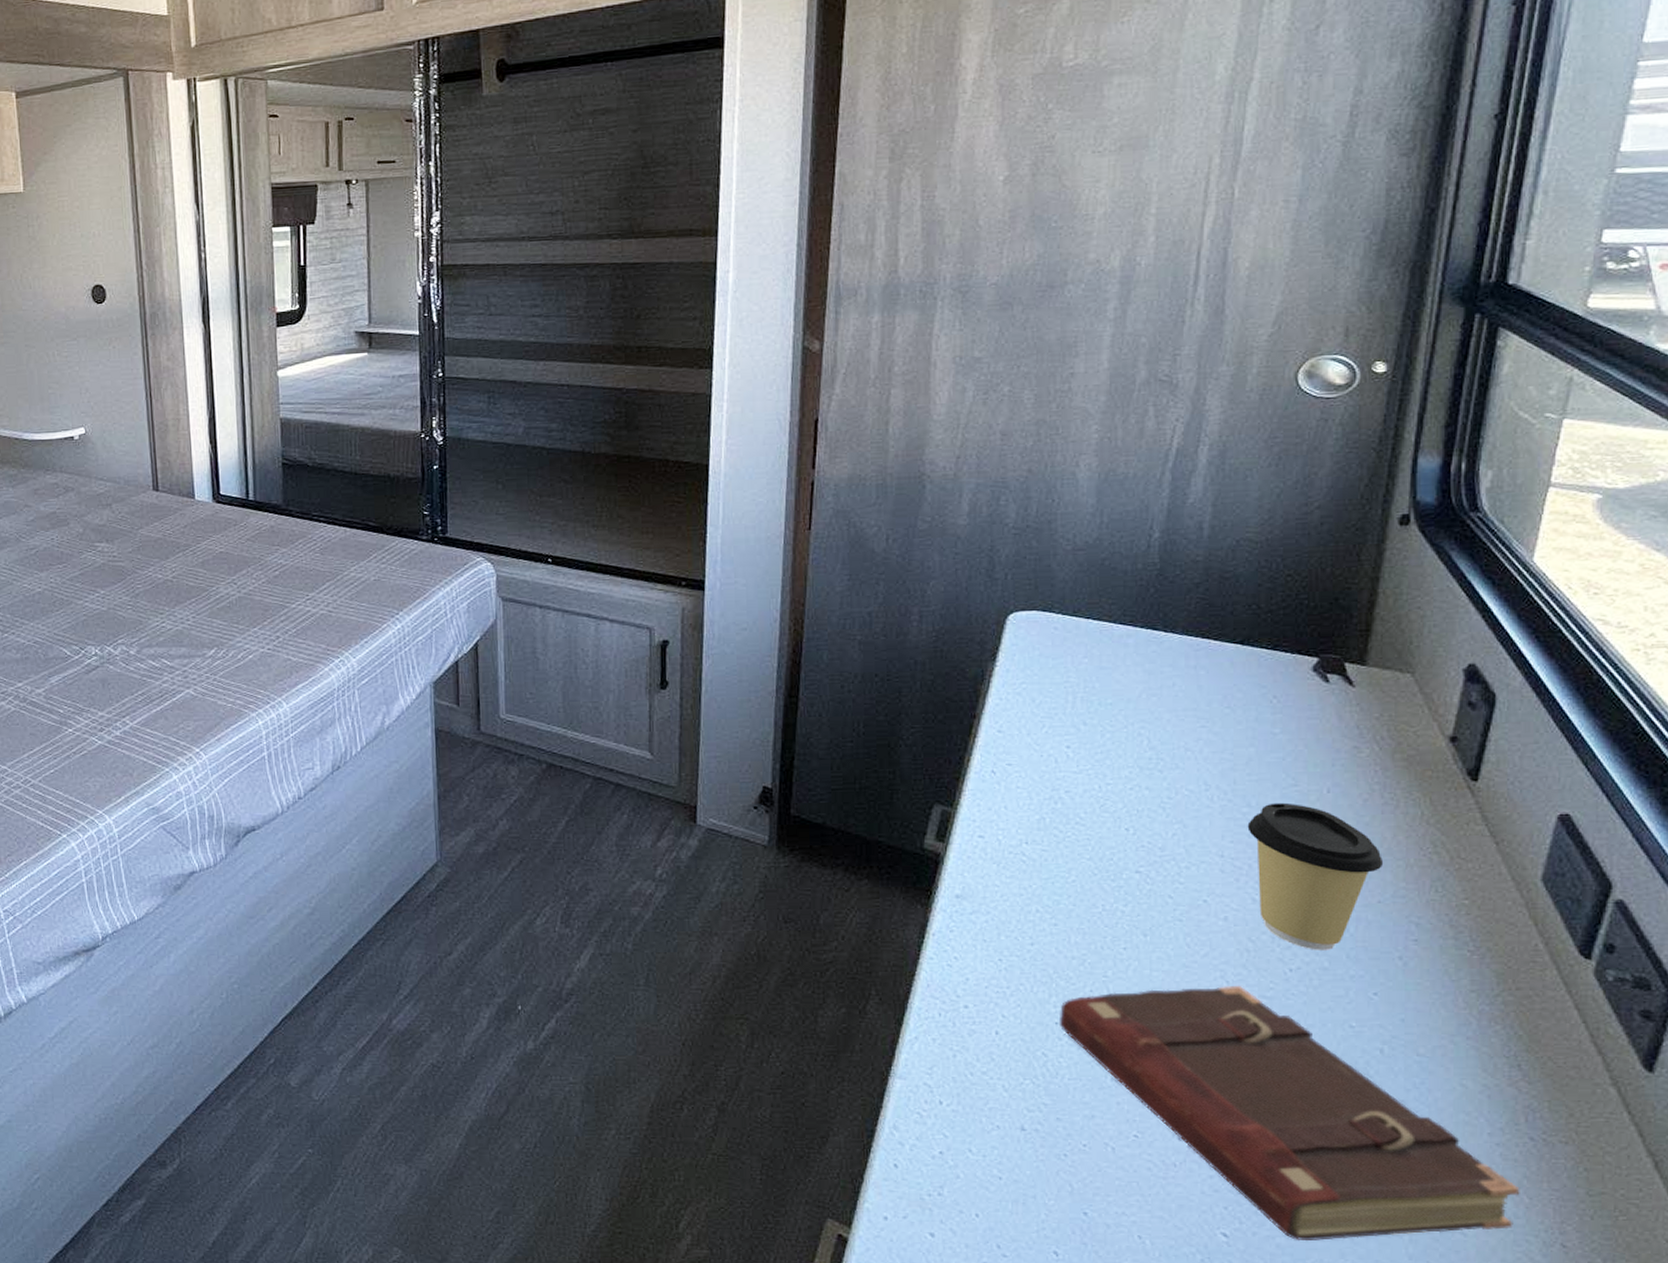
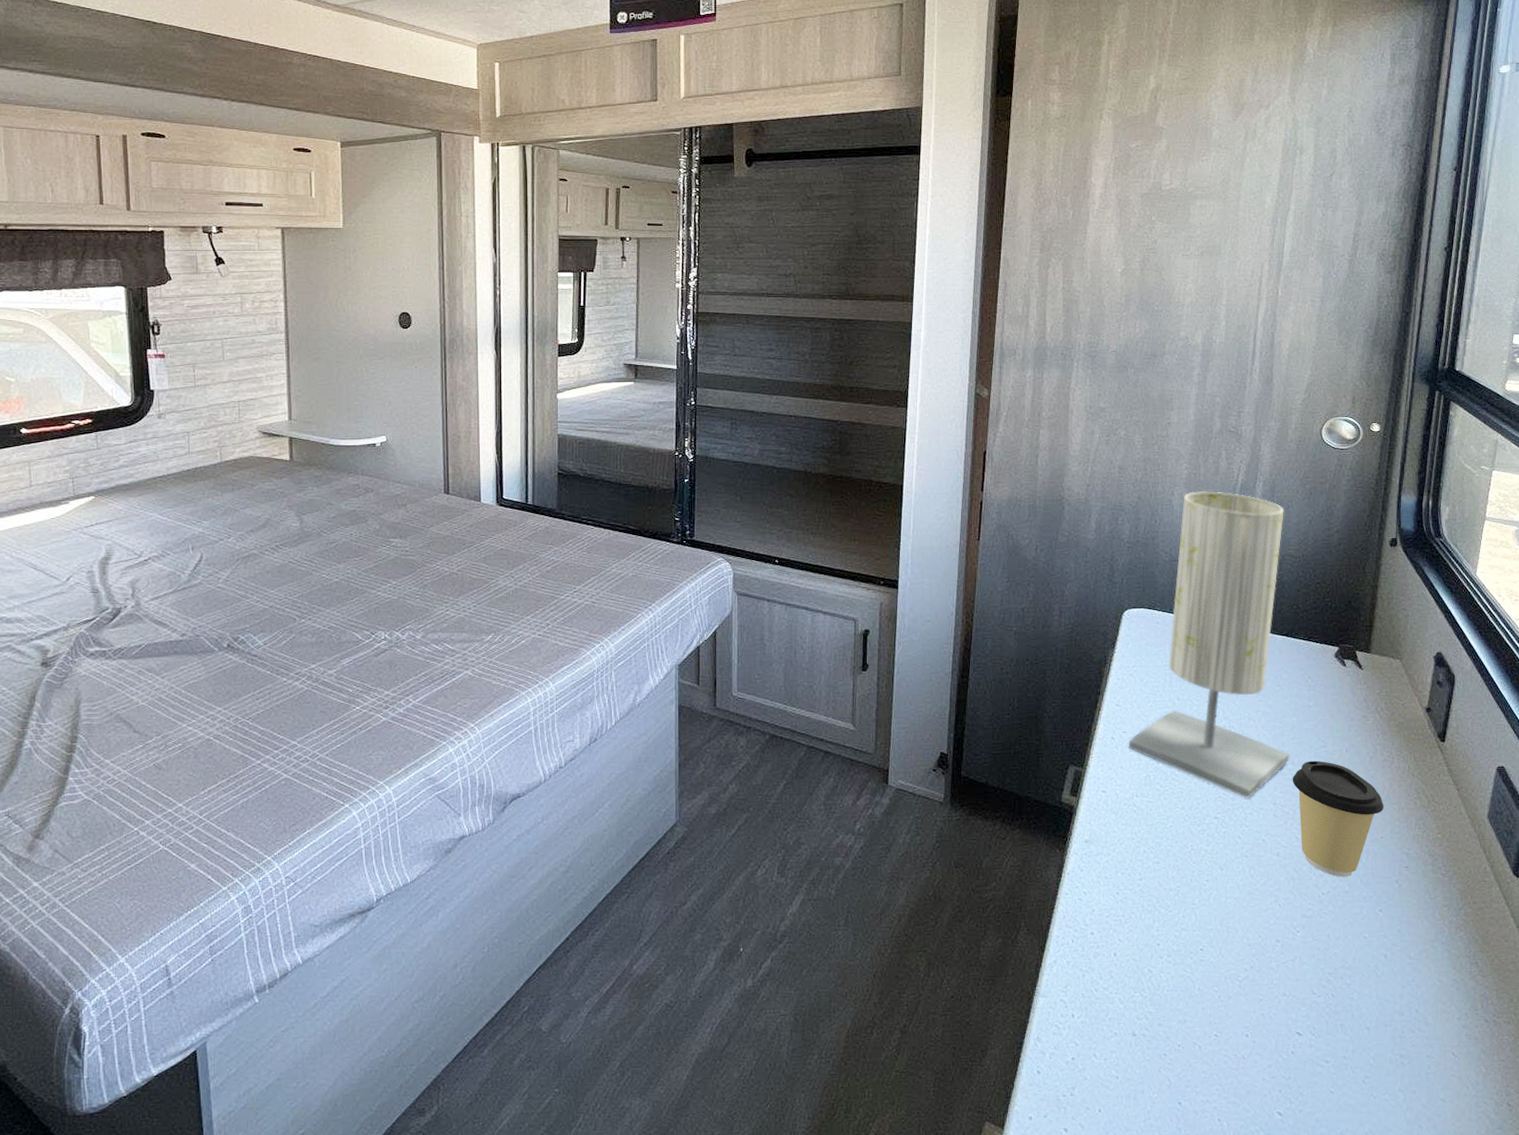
table lamp: none [1014,460,1244,849] -> present [1128,491,1290,799]
book: present [1058,986,1520,1241] -> none [1160,908,1480,1114]

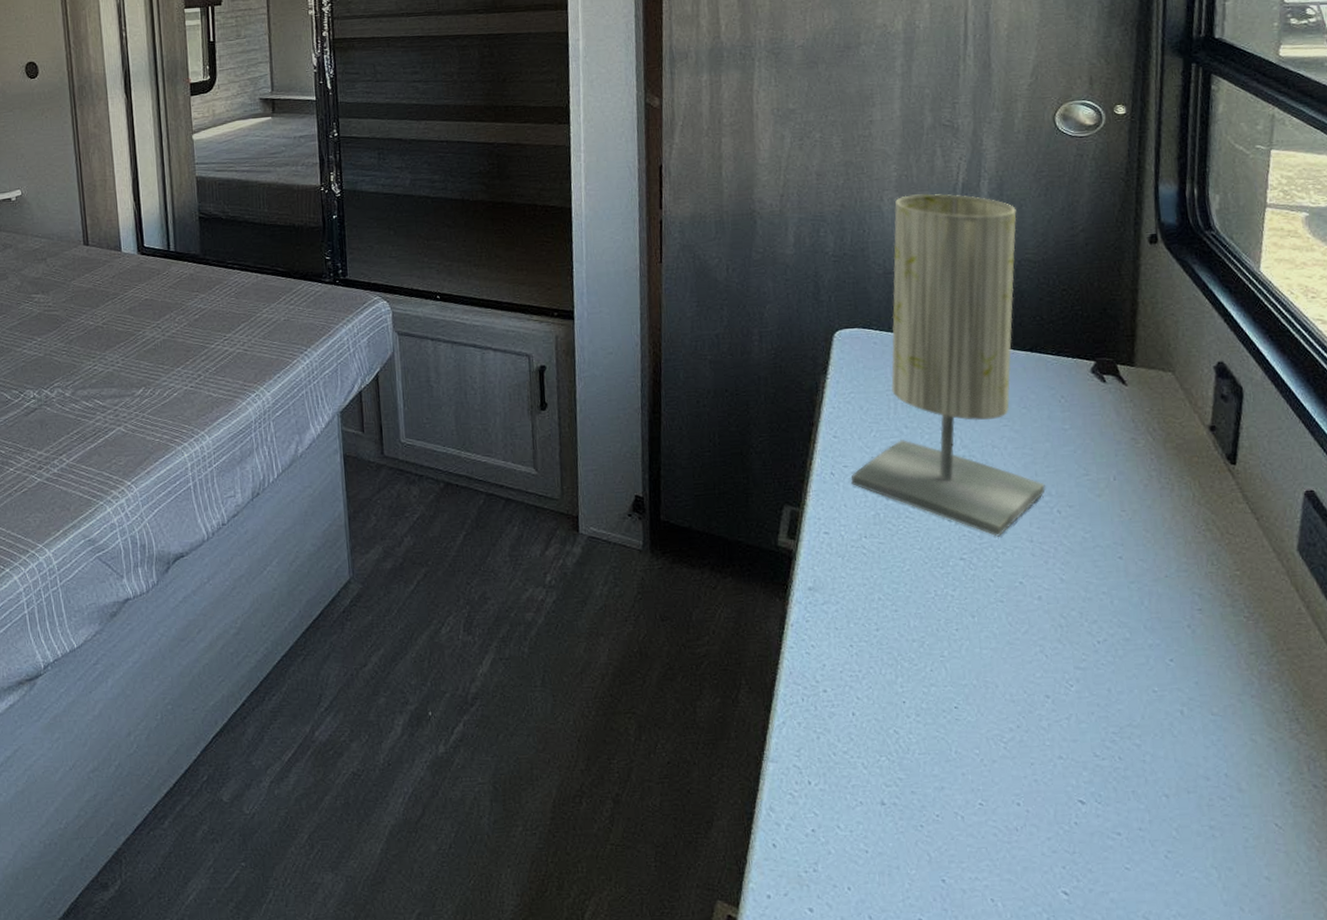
coffee cup: present [1292,760,1385,877] -> none [1050,490,1167,623]

